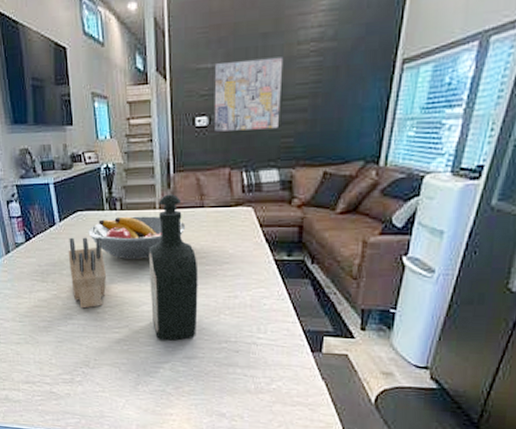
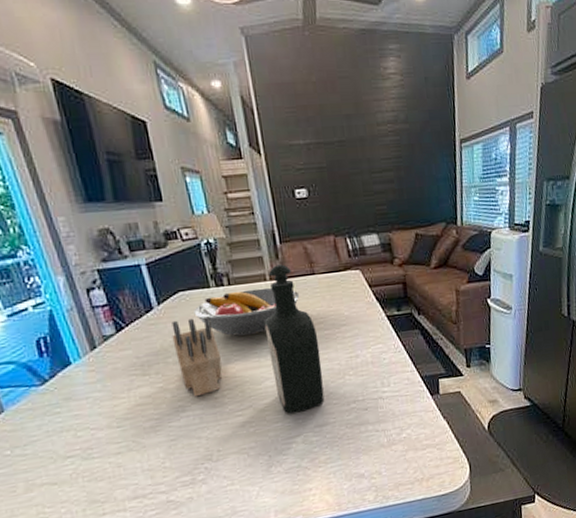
wall art: present [213,57,284,132] -> none [306,135,372,203]

